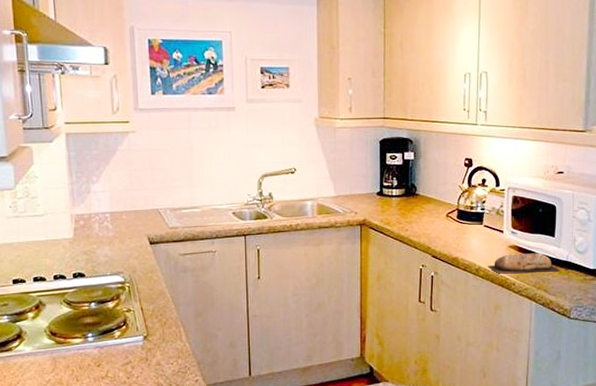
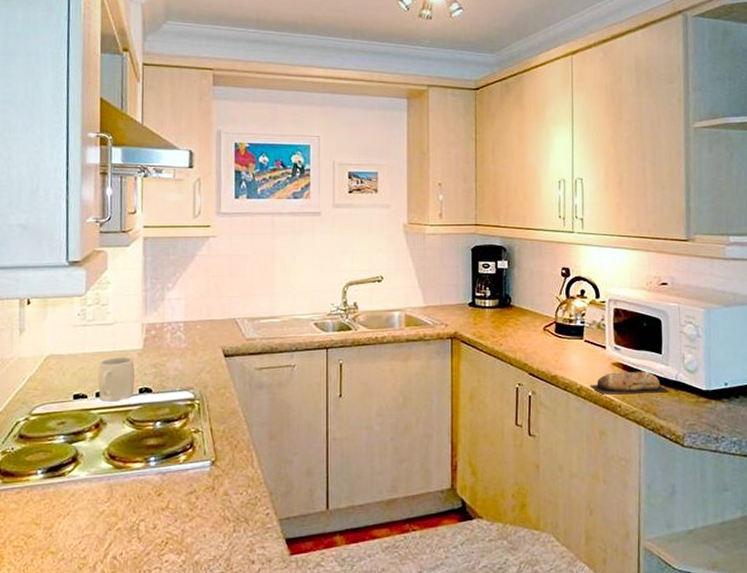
mug: none [33,245,68,286] -> present [98,356,134,402]

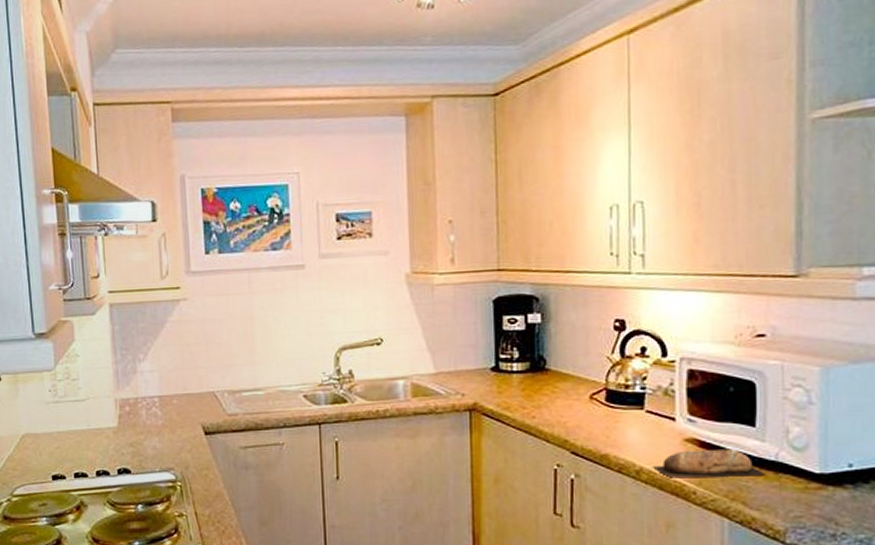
mug: present [98,356,134,402] -> none [74,435,112,483]

